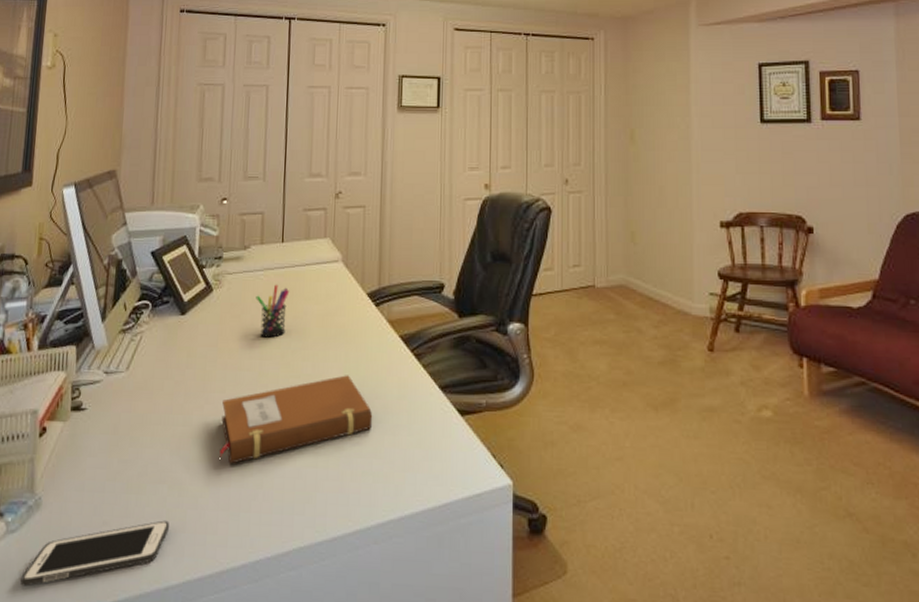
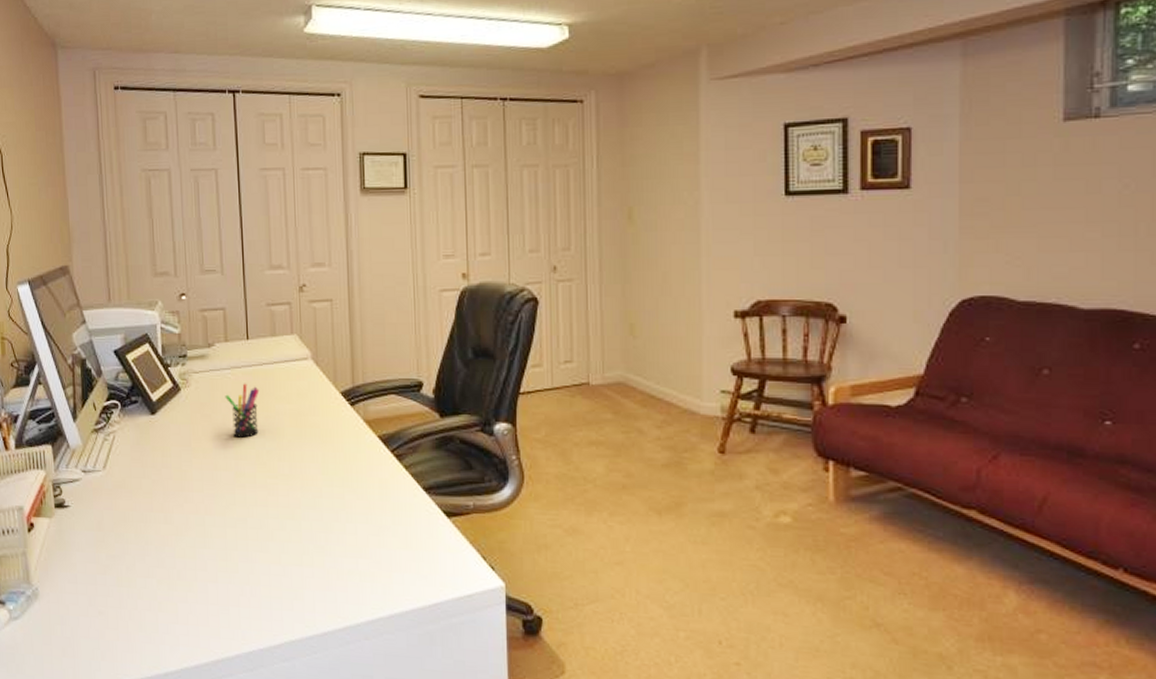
cell phone: present [20,520,169,587] -> none [29,612,162,668]
notebook: present [219,375,373,464] -> none [202,475,356,561]

